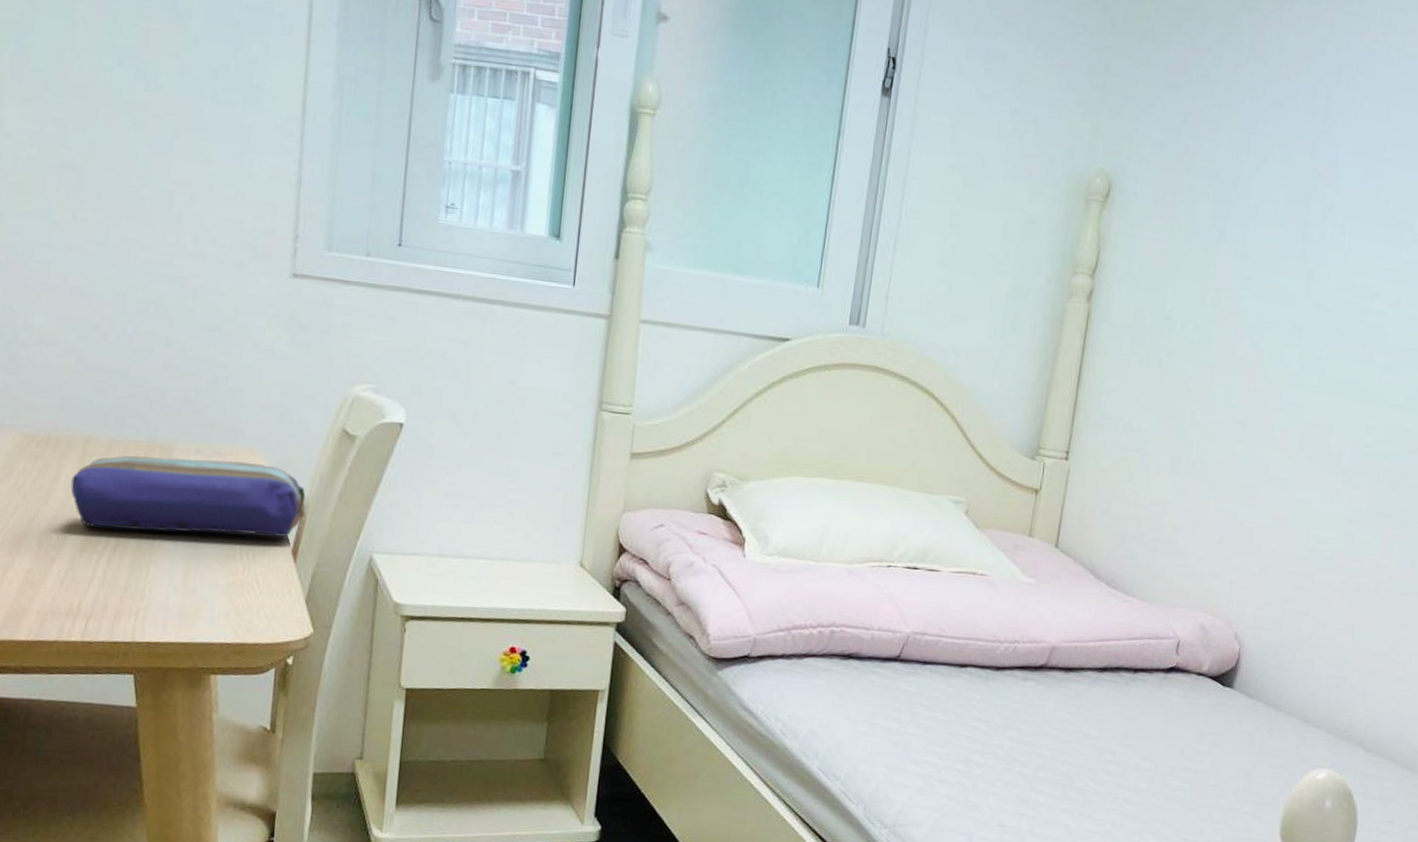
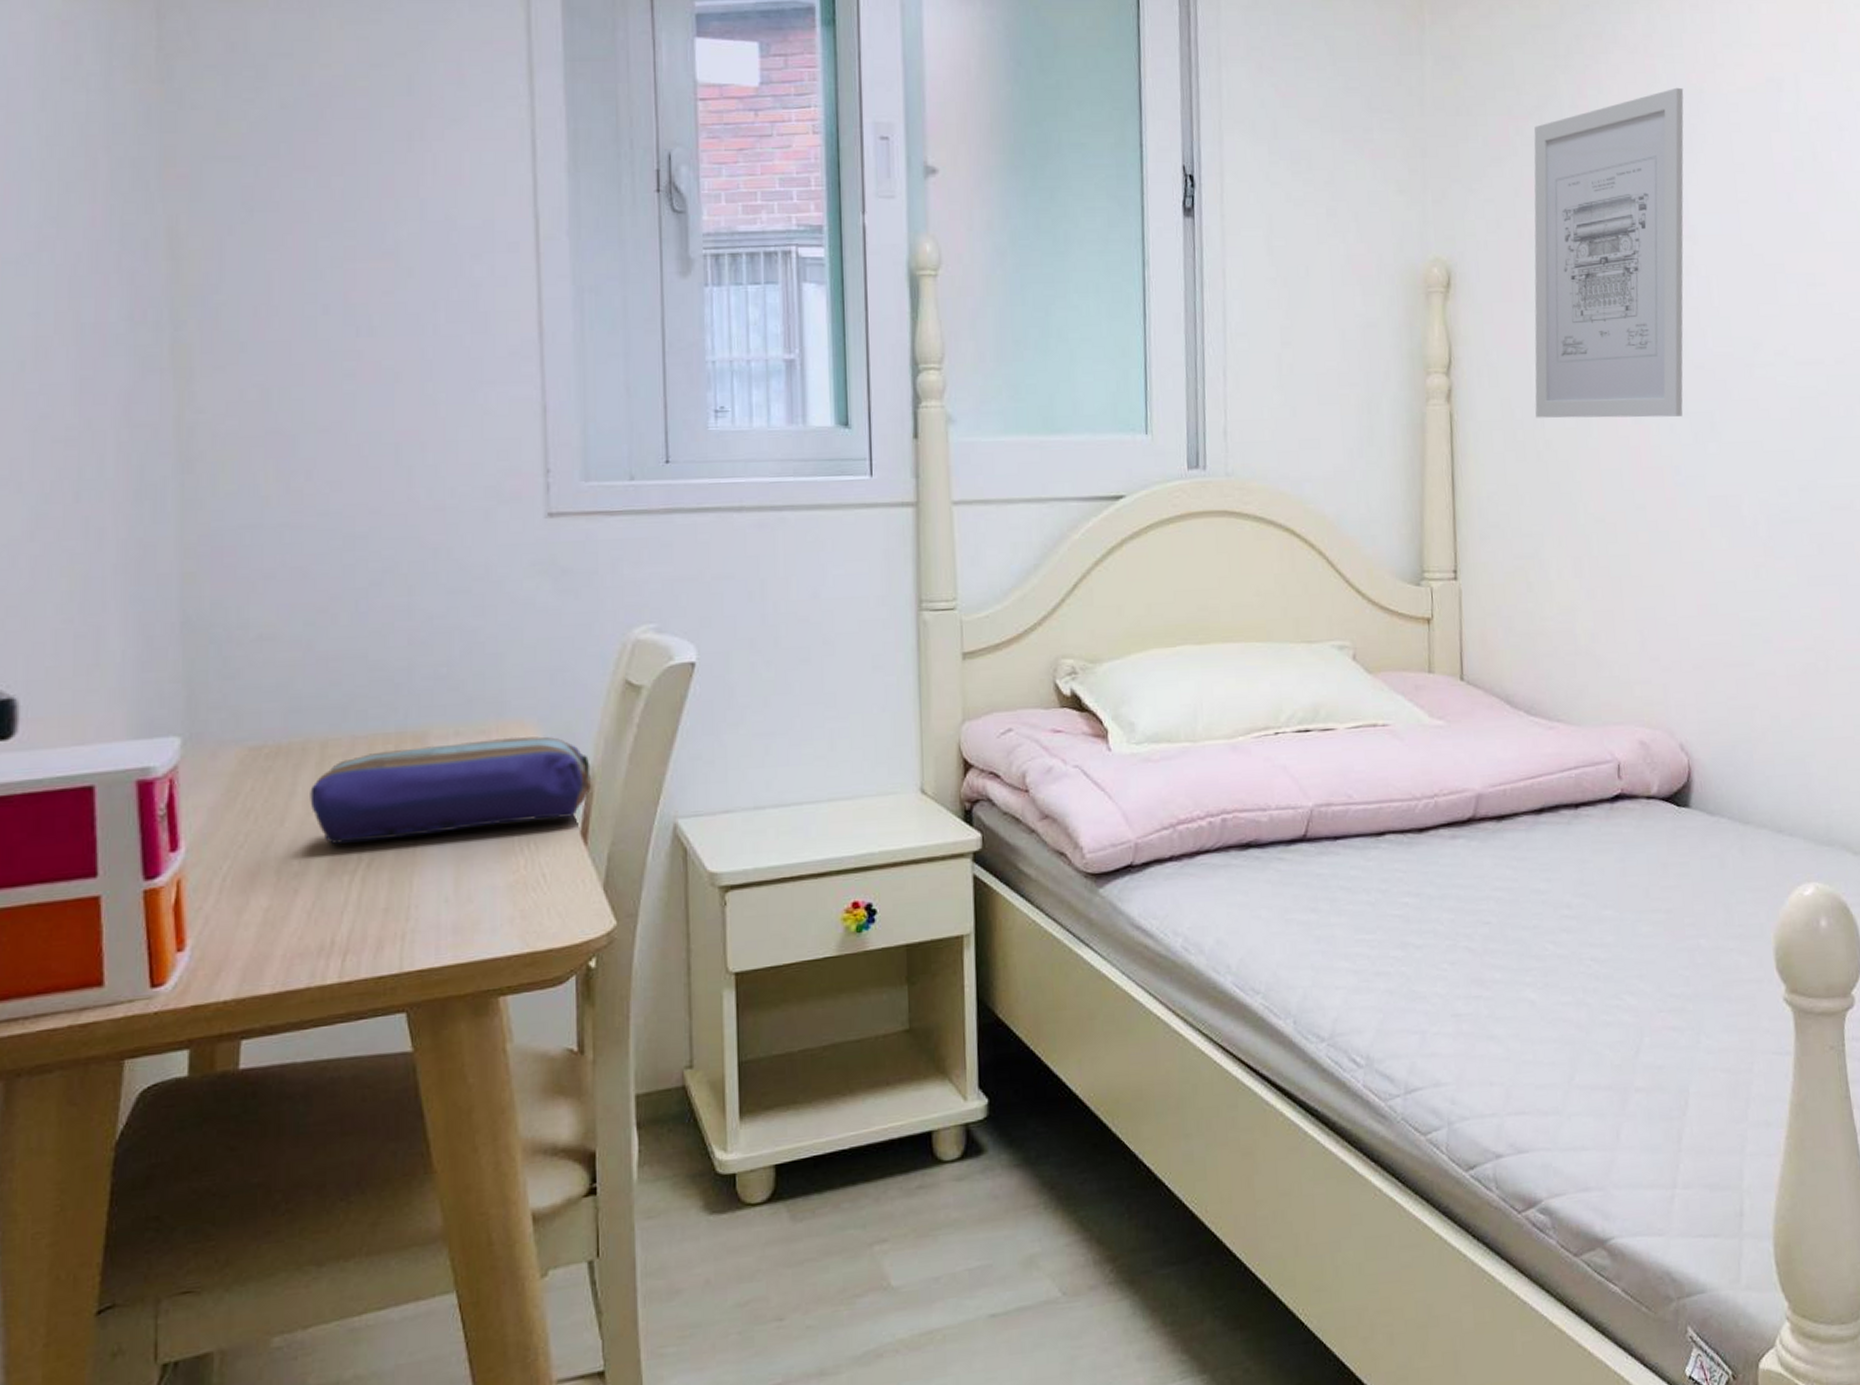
wall art: none [1164,44,1355,348] -> present [1534,87,1684,418]

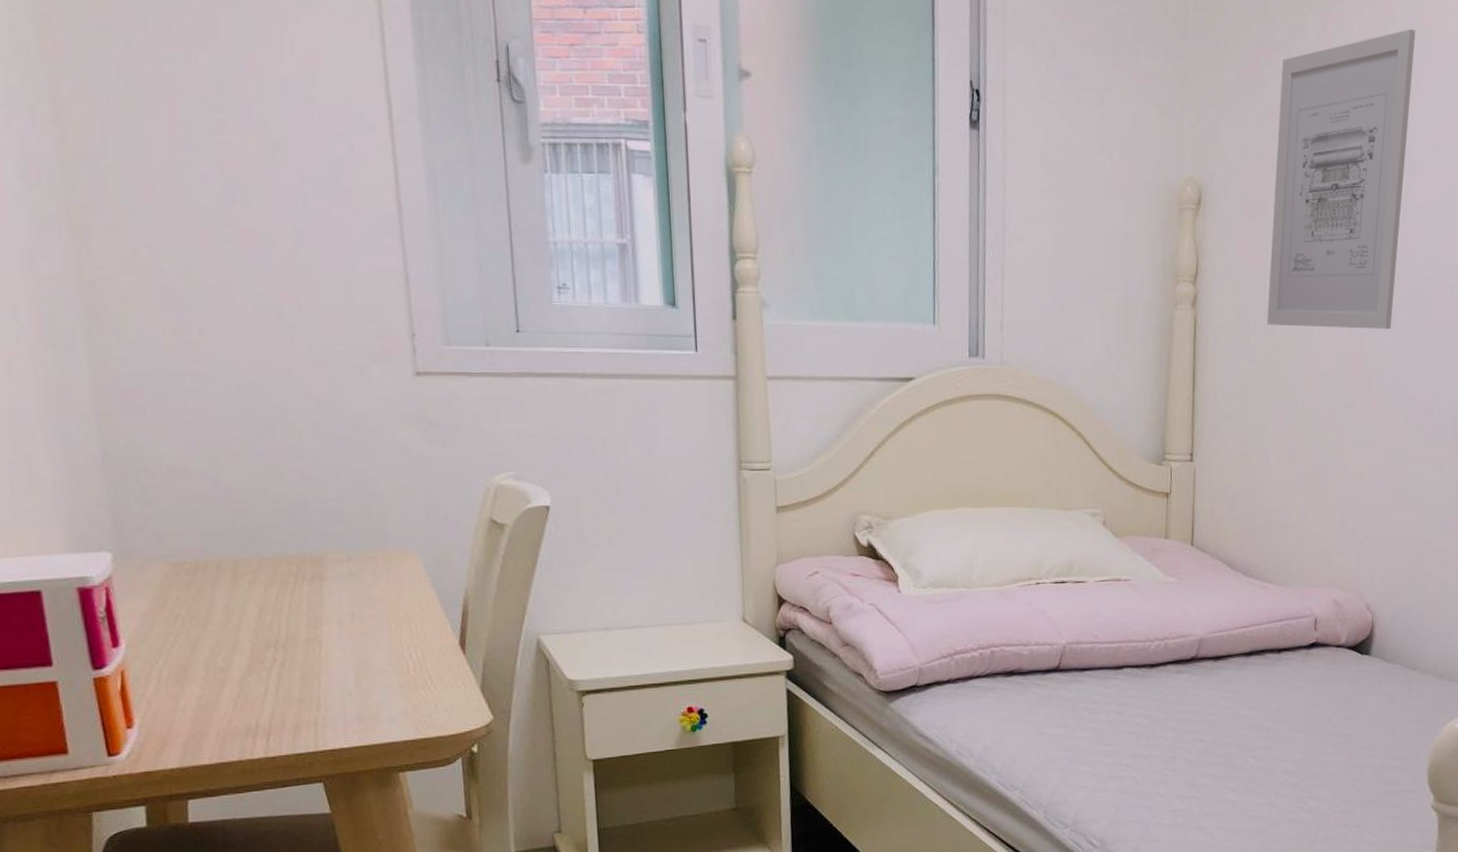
pencil case: present [310,736,592,844] -> none [227,563,467,646]

